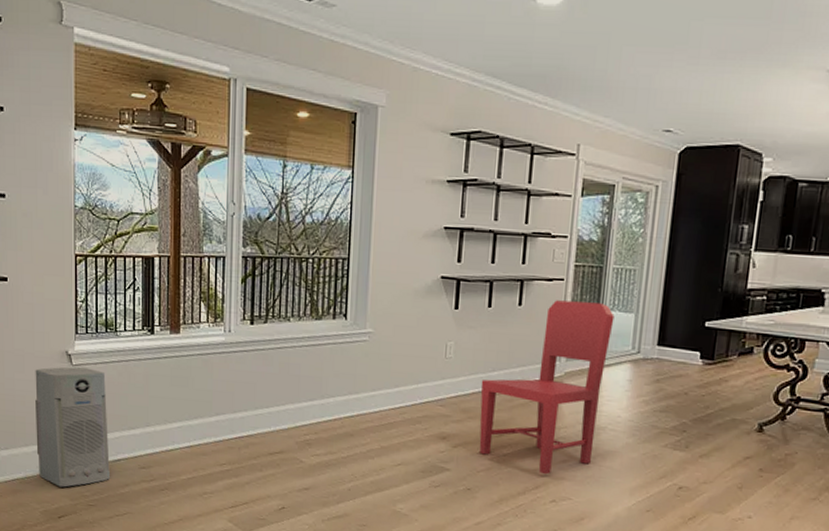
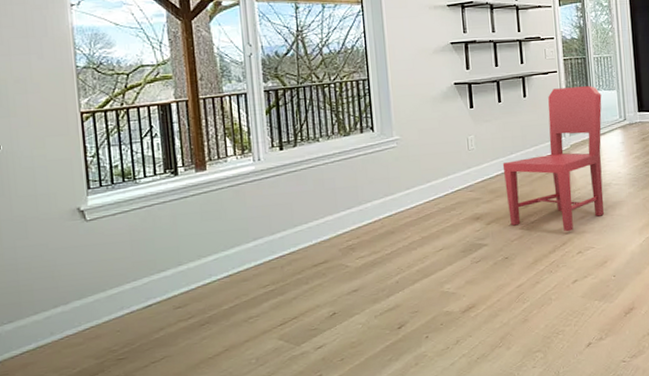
air purifier: present [35,367,110,487] -> none [41,220,141,349]

